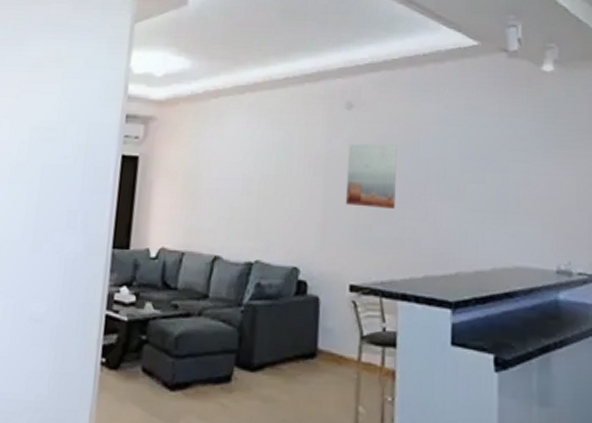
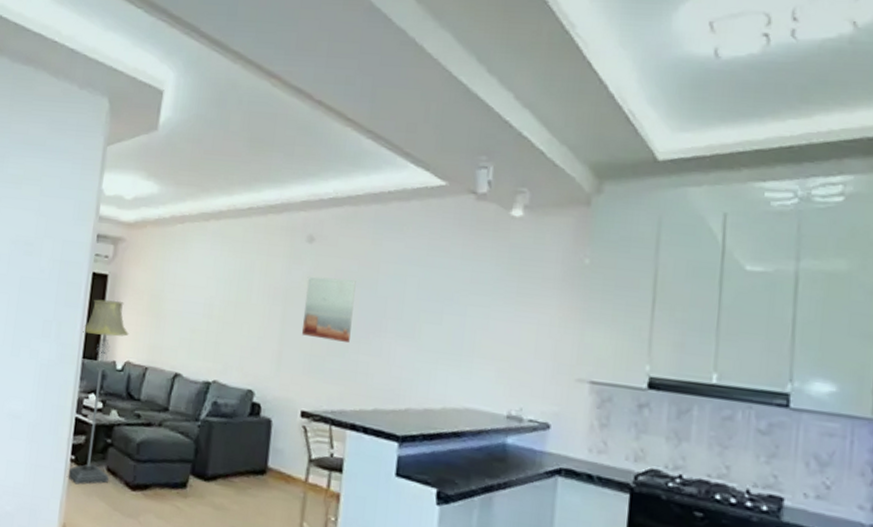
floor lamp: none [96,183,163,391] -> present [66,299,129,485]

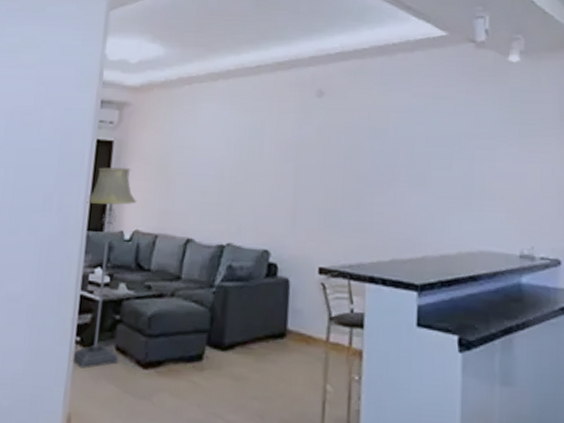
wall art: present [301,276,356,342] -> none [315,130,367,194]

